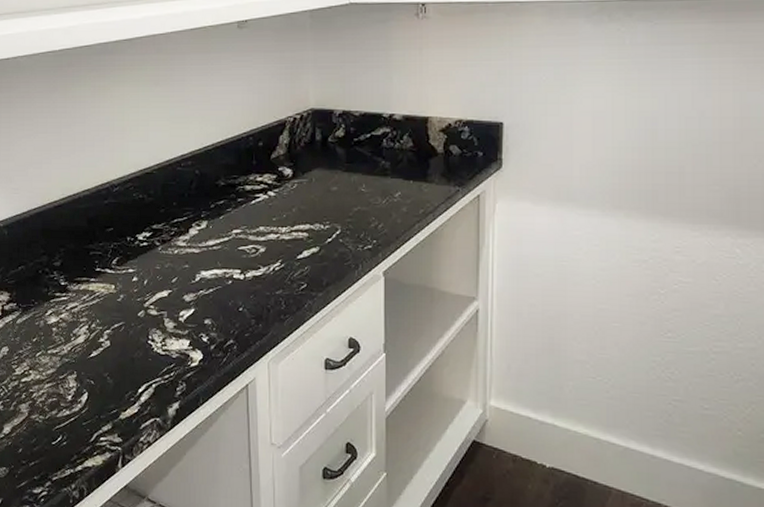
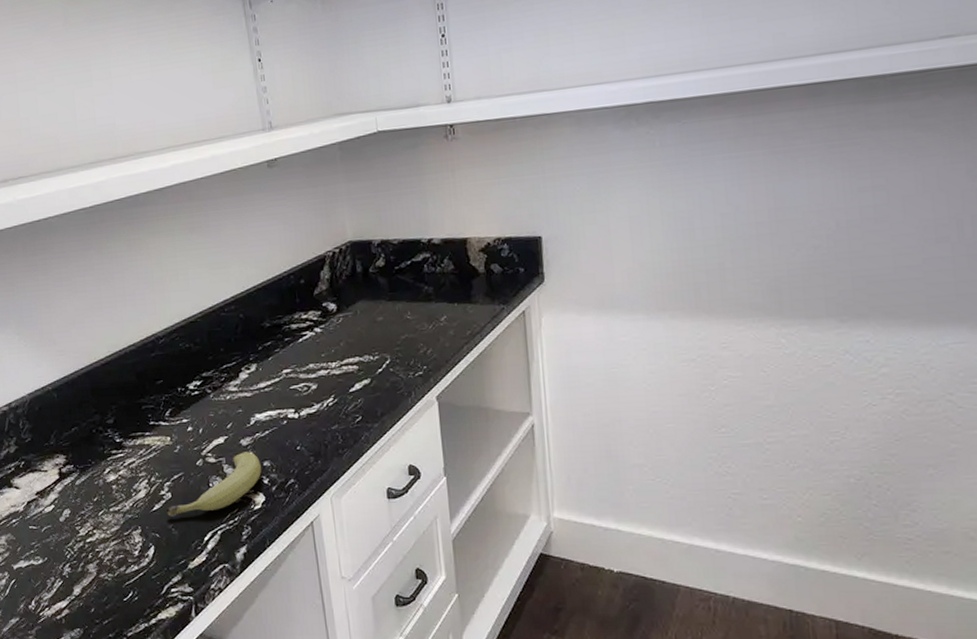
fruit: none [101,307,202,365] -> present [164,451,261,517]

